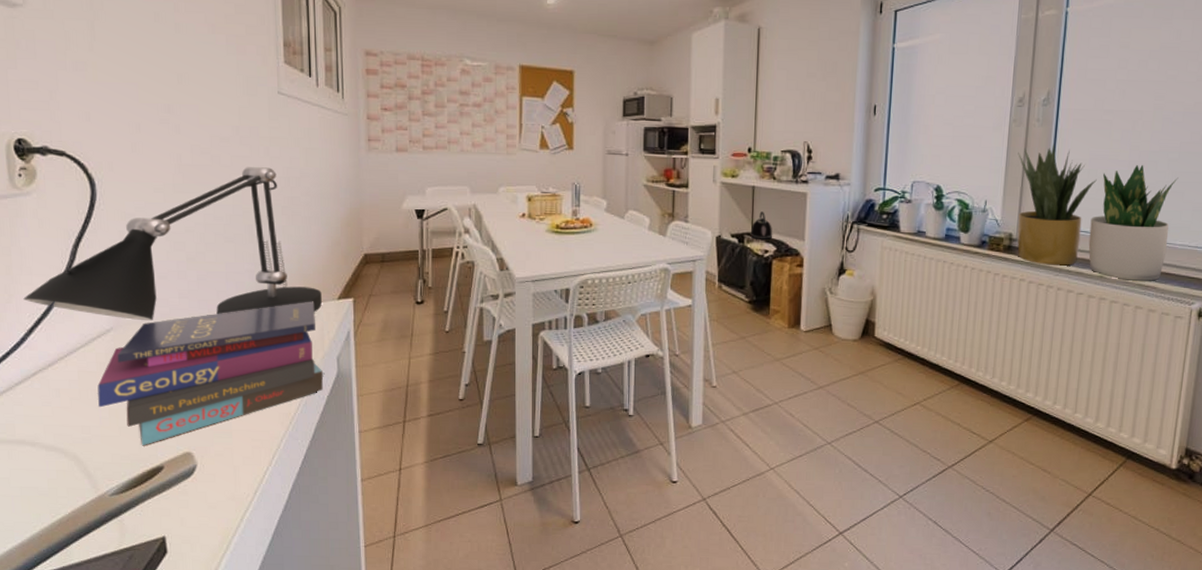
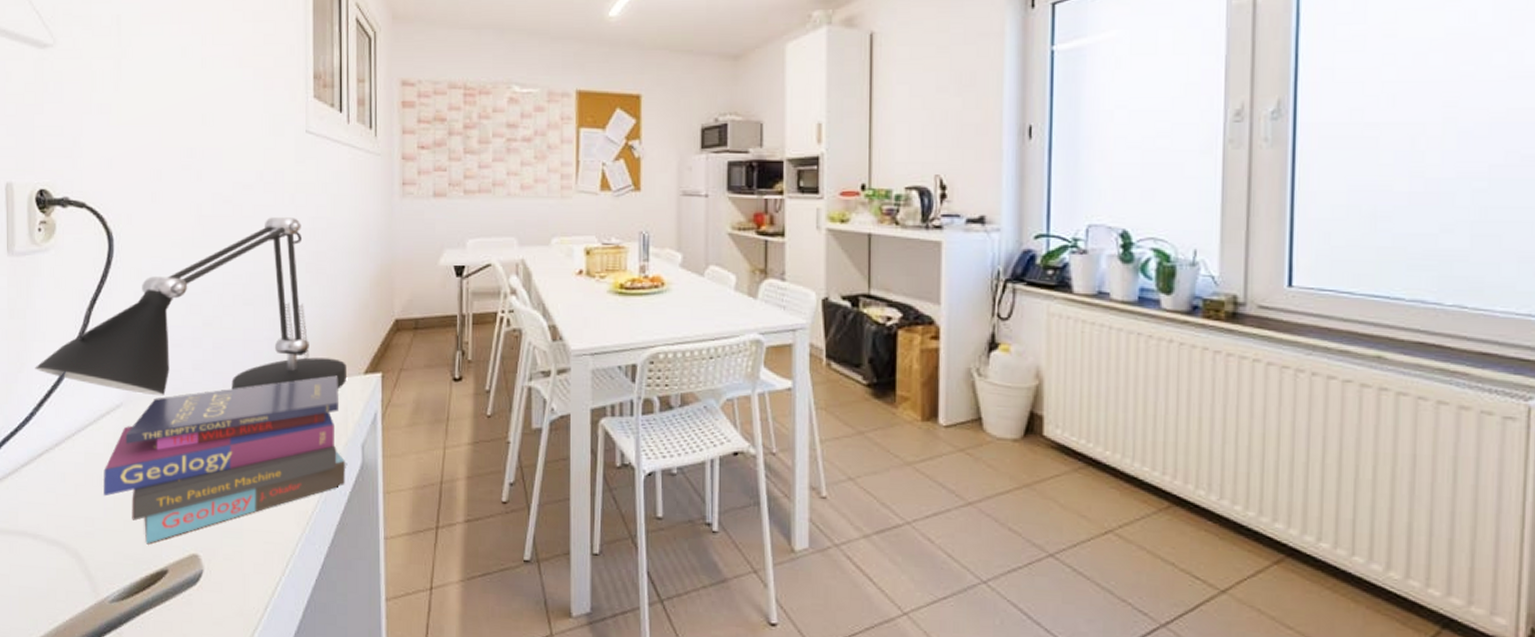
kettle: present [750,211,773,241] -> none [867,266,898,304]
planter: present [1017,143,1097,267] -> none [1238,170,1362,342]
planter: present [1088,164,1179,281] -> none [1355,197,1491,364]

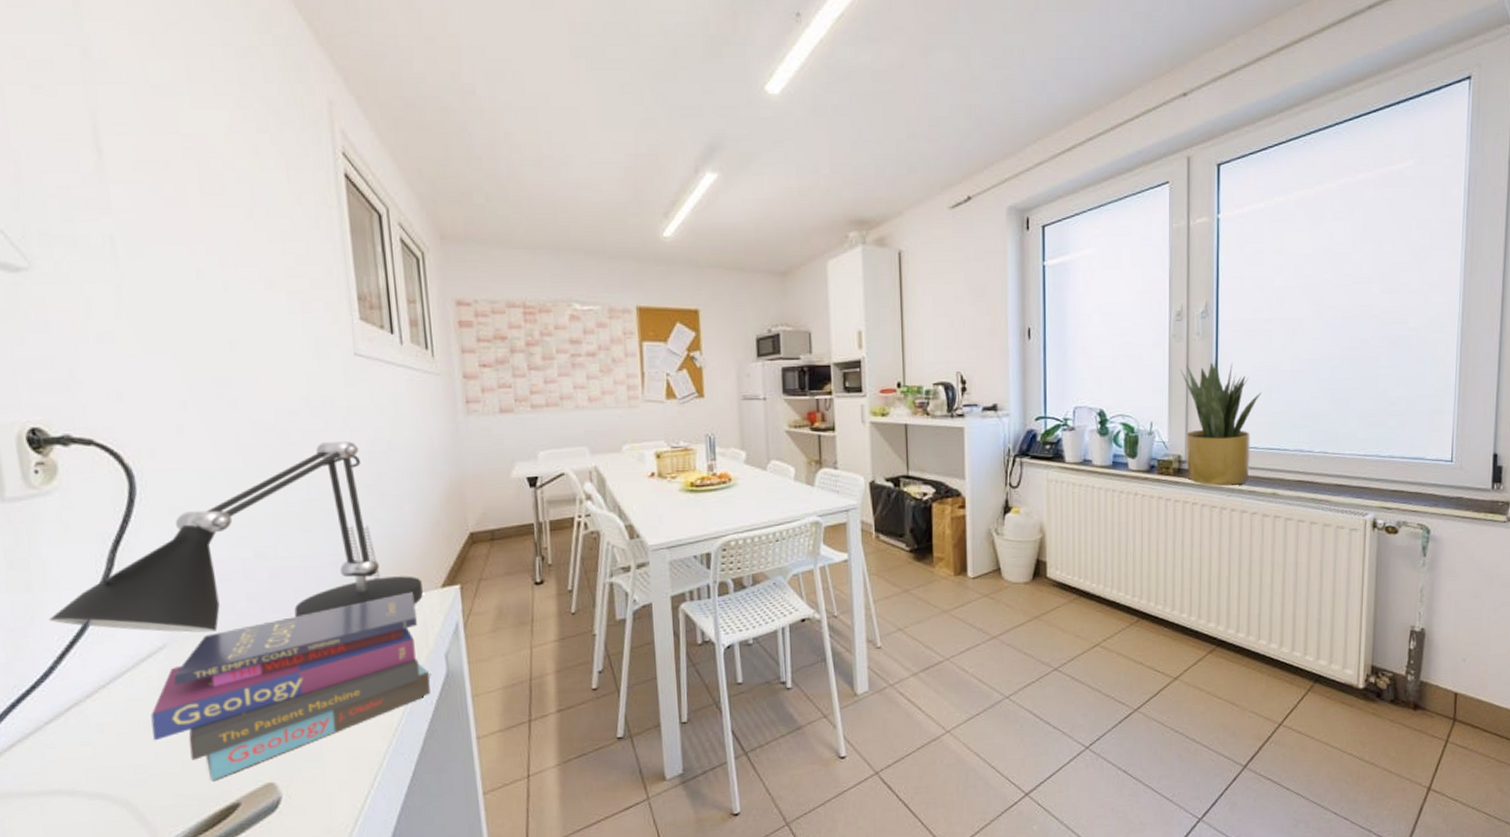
planter: none [1238,170,1362,342] -> present [1180,357,1262,487]

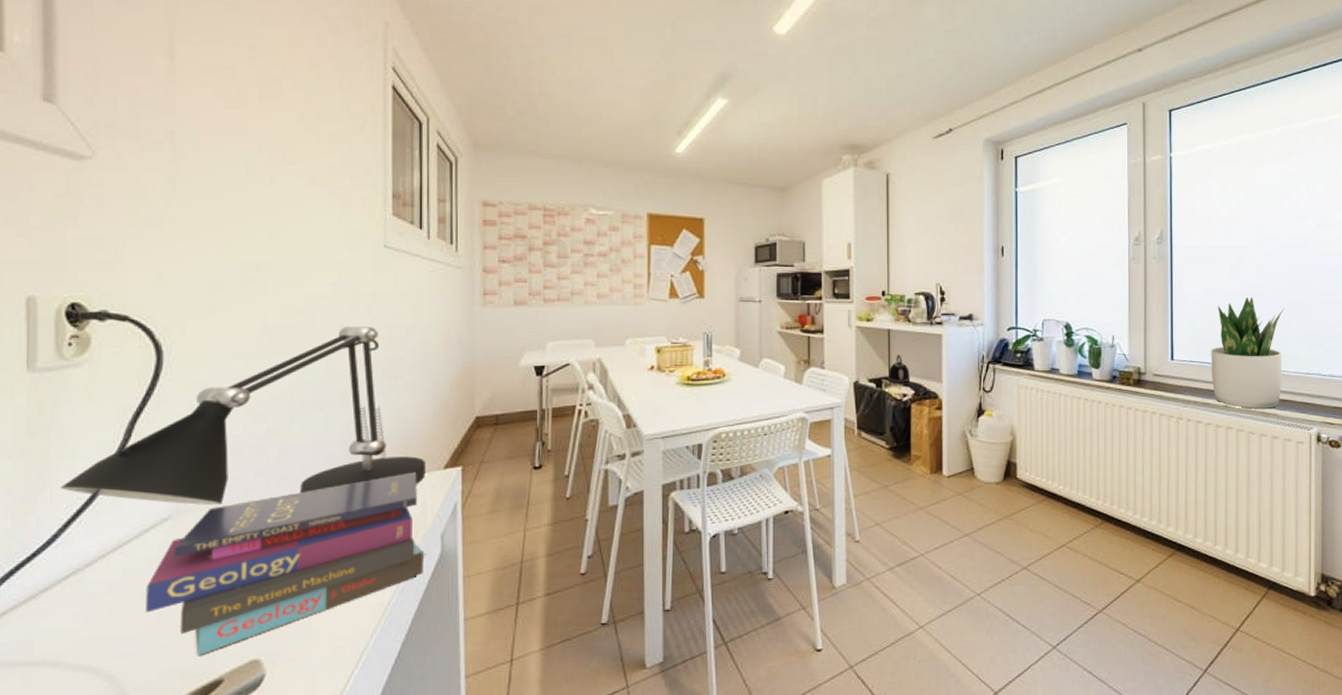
kettle: none [906,451,931,483] -> present [887,355,911,384]
planter: present [1180,357,1262,487] -> none [1139,279,1213,398]
planter: none [1258,373,1342,496] -> present [1211,296,1285,409]

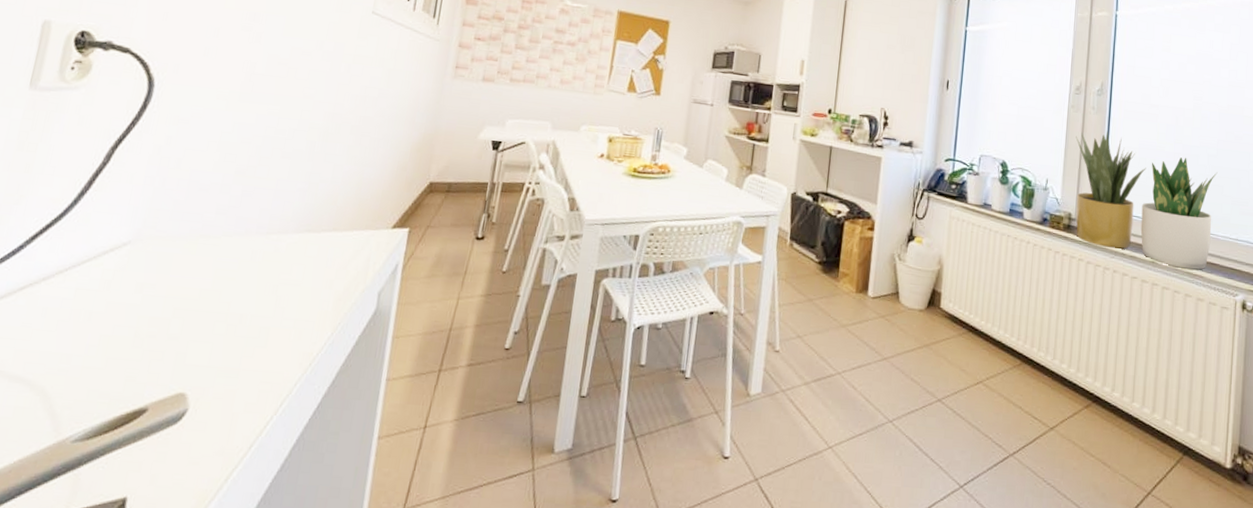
desk lamp: present [60,326,425,506] -> none [35,82,376,239]
books: present [146,472,423,656] -> none [89,228,366,383]
kettle: present [887,355,911,384] -> none [824,172,847,201]
planter: none [1139,279,1213,398] -> present [1075,130,1146,249]

